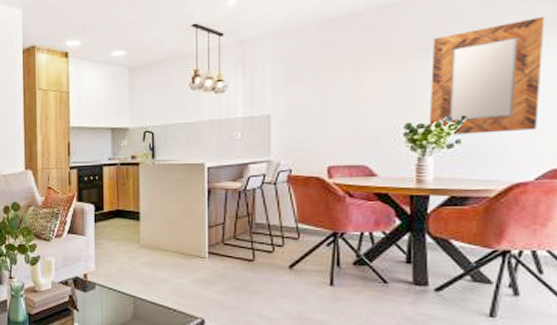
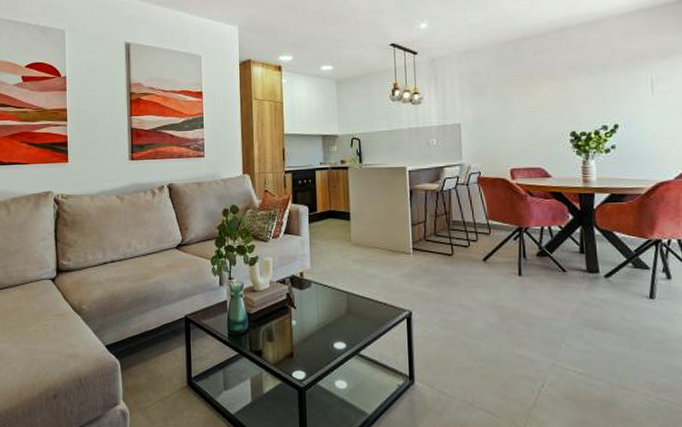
home mirror: present [429,16,545,135] -> none [588,44,673,141]

